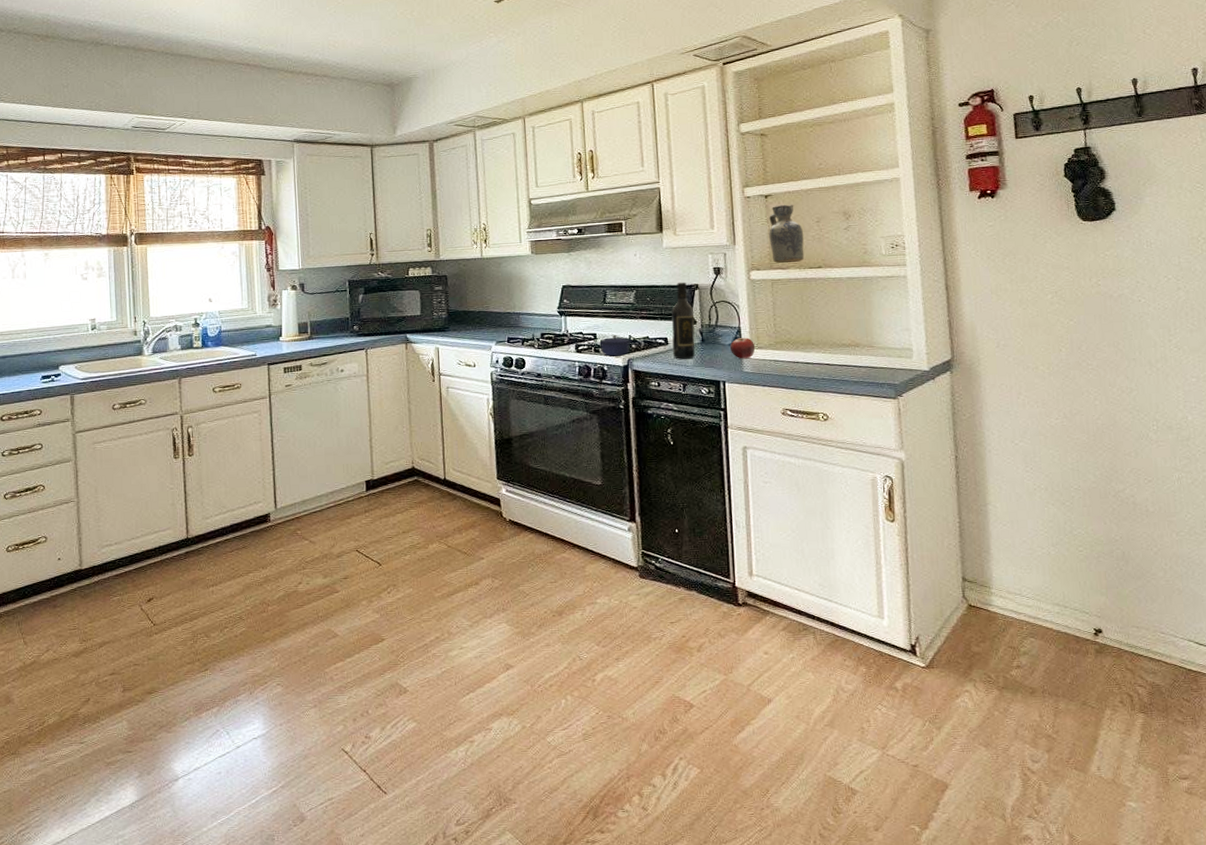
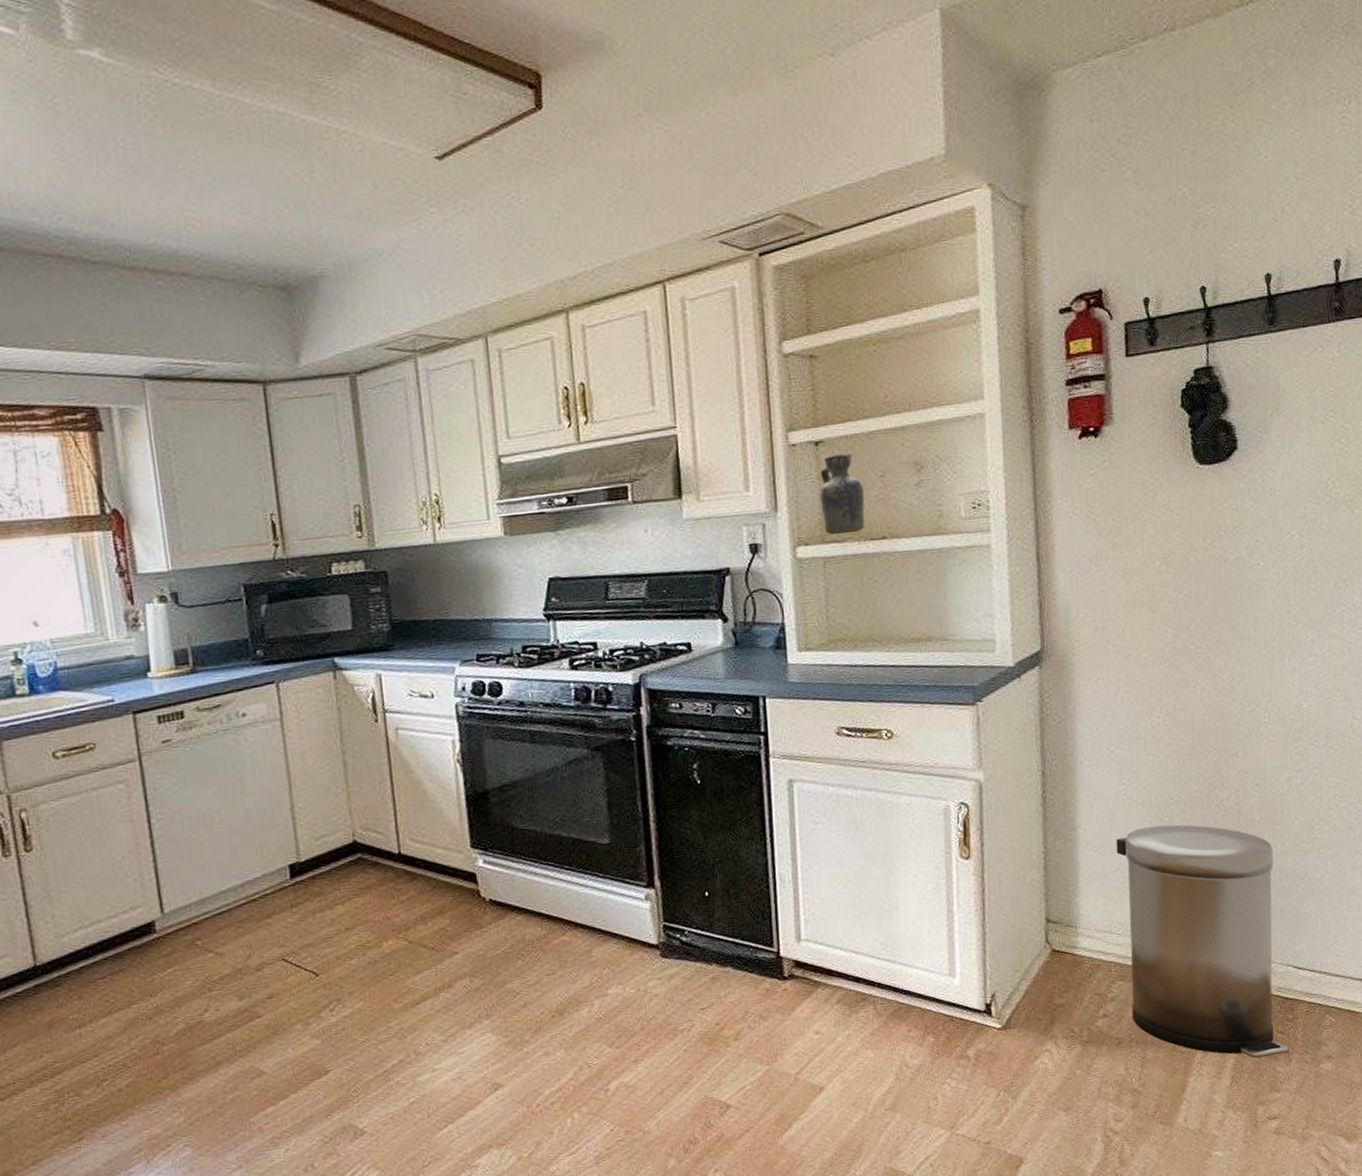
cooking pot: present [596,335,633,356] -> none [597,642,646,672]
wine bottle: present [671,282,696,359] -> none [695,565,727,671]
fruit: present [729,337,756,359] -> none [770,636,804,666]
pedal bin: none [1023,508,1196,722] -> present [1116,824,1289,1059]

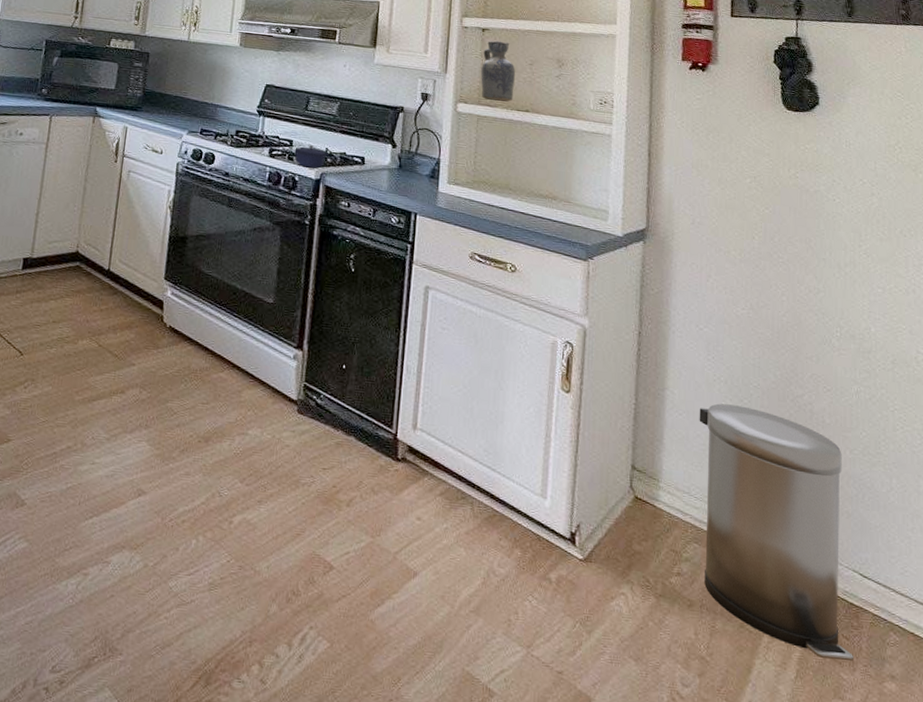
cooking pot: none [597,642,646,672] -> present [291,145,329,169]

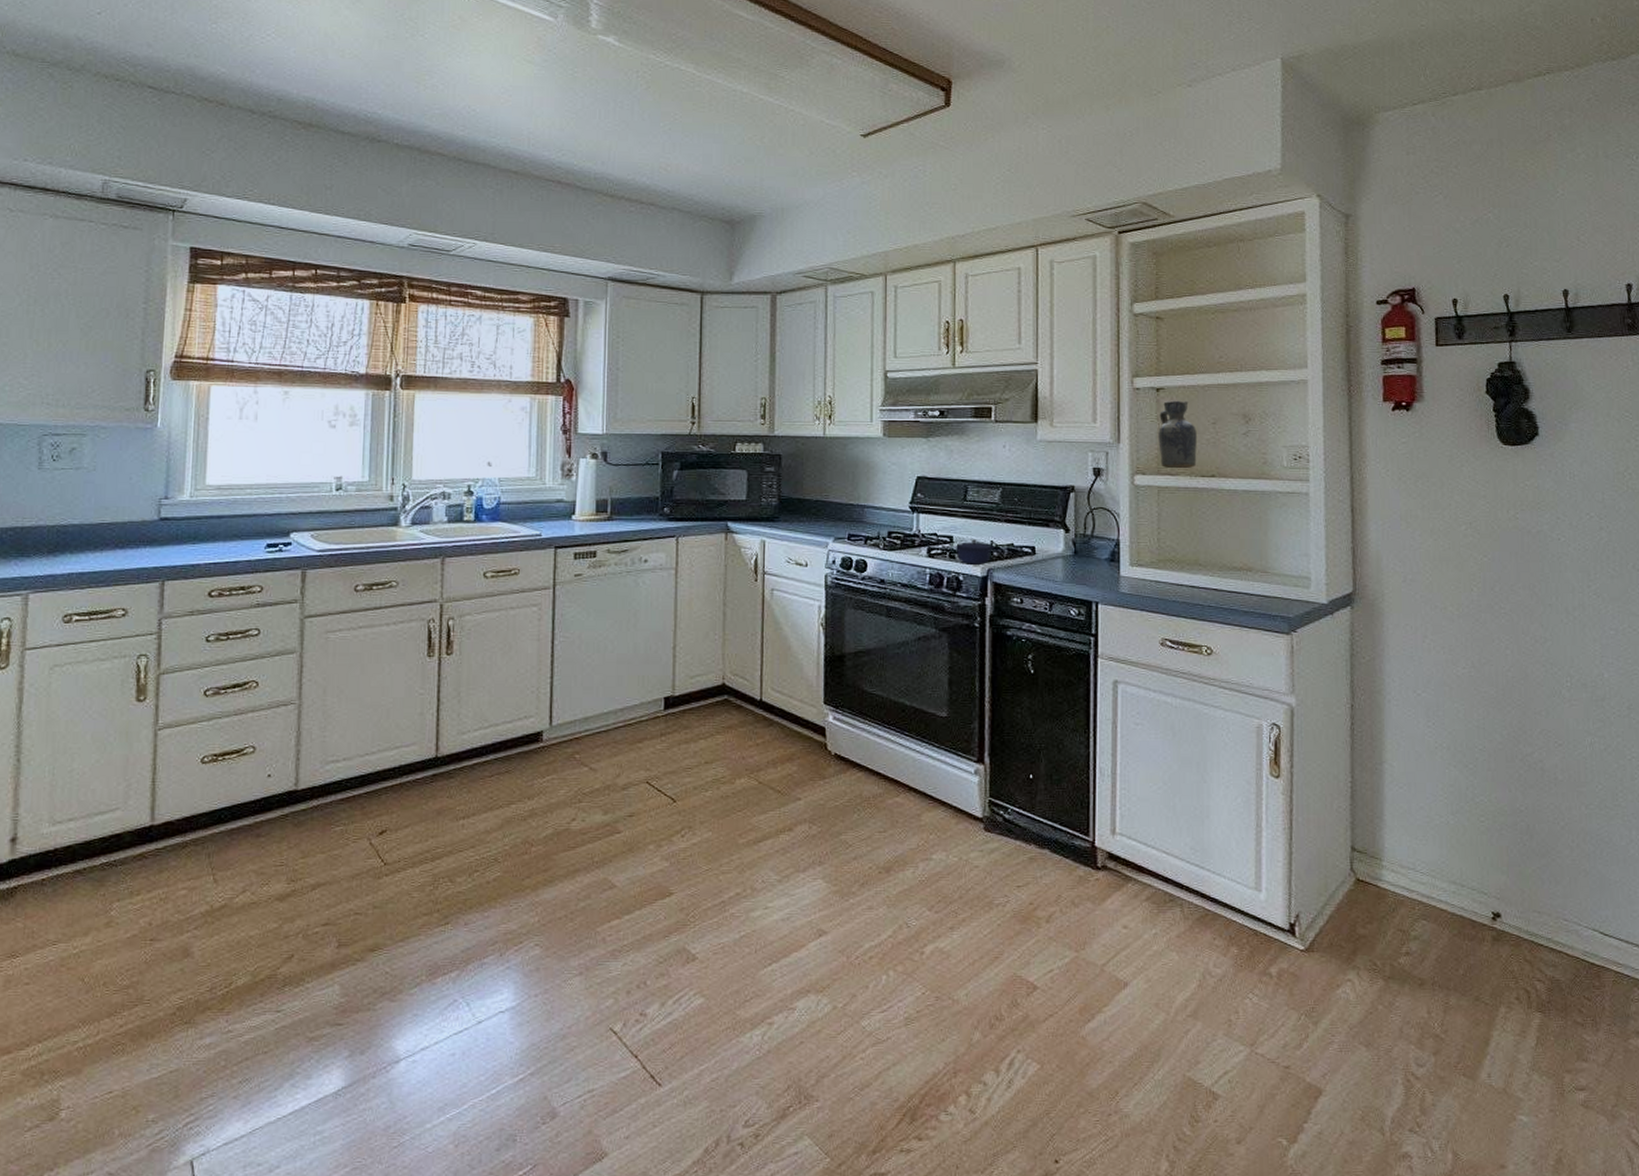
pedal bin: present [699,403,853,662] -> none [1421,771,1596,1023]

